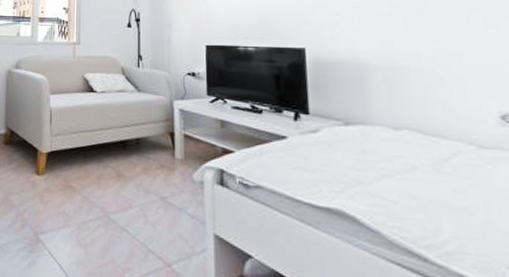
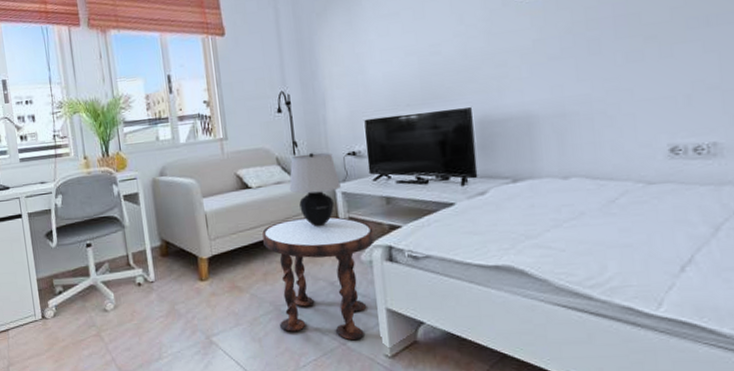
side table: none [101,127,207,264] -> present [262,216,375,341]
table lamp: none [131,67,179,139] -> present [289,152,341,226]

